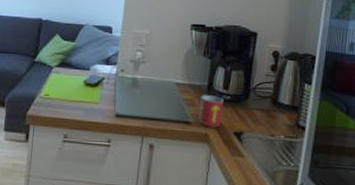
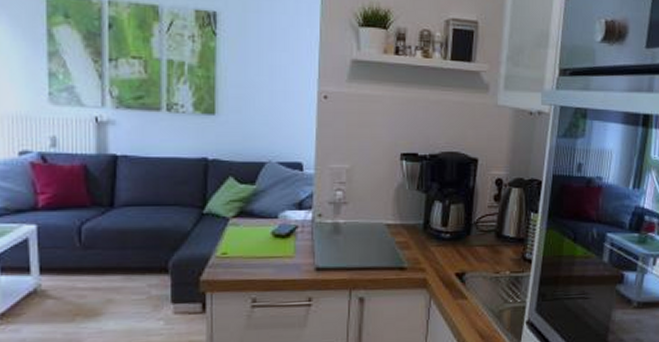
mug: present [198,95,223,128] -> none [415,235,442,271]

